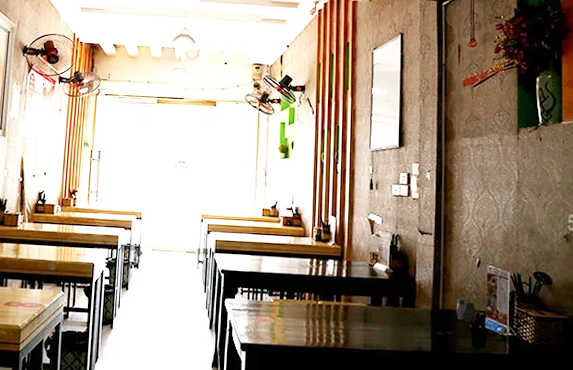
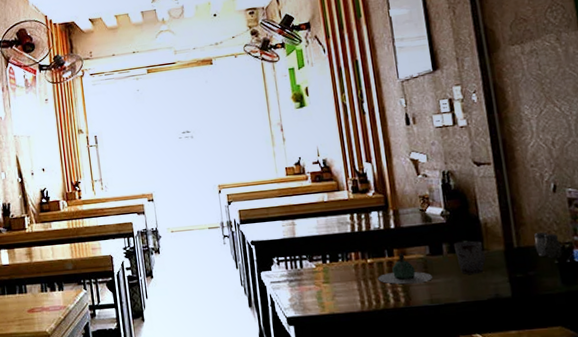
teapot: none [324,300,369,329] -> present [378,253,432,284]
cup: none [392,297,416,328] -> present [454,240,487,275]

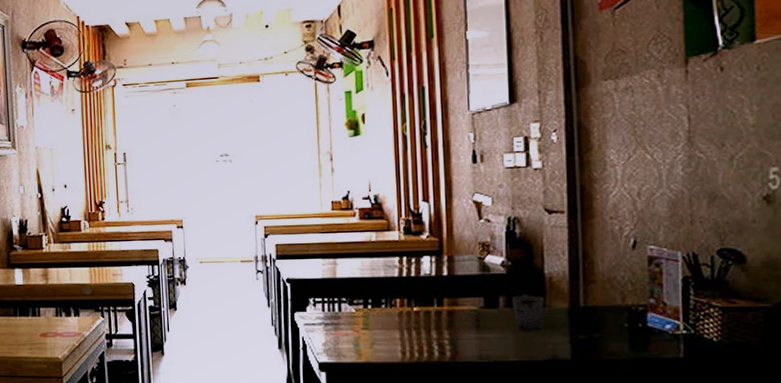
teapot: present [378,253,432,284] -> none [423,303,484,337]
salt and pepper shaker: present [534,231,563,259] -> none [604,291,635,322]

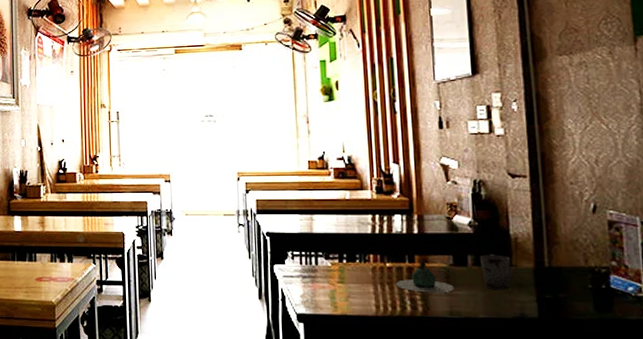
teapot: none [423,303,484,337] -> present [396,260,454,293]

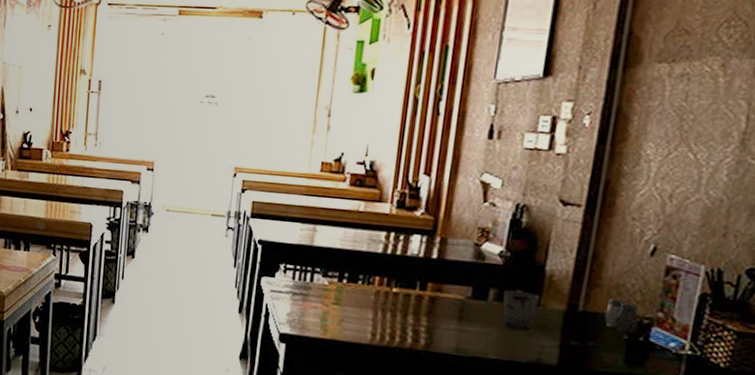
teapot: present [396,260,454,293] -> none [399,289,466,328]
salt and pepper shaker: none [567,253,598,283] -> present [604,298,639,334]

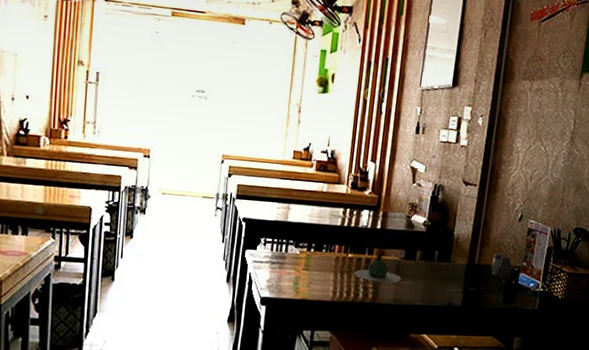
teapot: none [399,289,466,328] -> present [353,253,401,283]
cup: present [502,289,540,332] -> none [426,251,450,283]

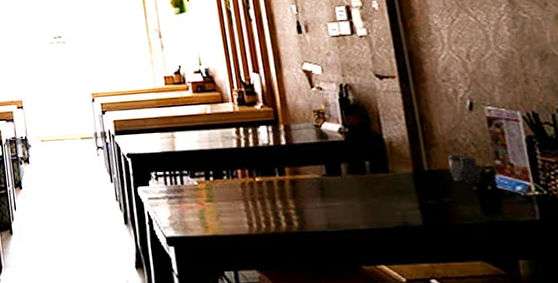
teapot: present [353,253,401,283] -> none [267,172,330,207]

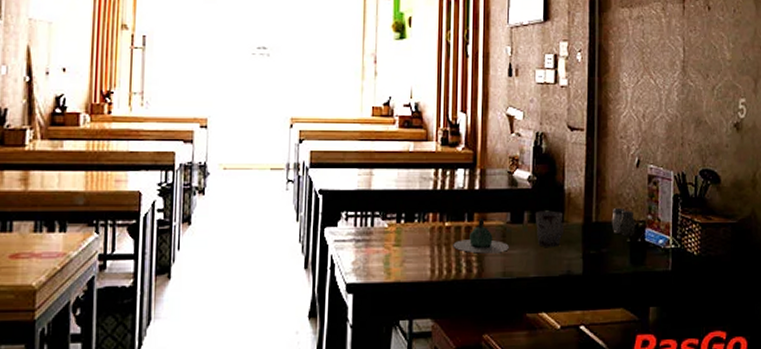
teapot: none [267,172,330,207] -> present [453,218,509,254]
cup: none [354,161,392,199] -> present [536,210,565,248]

